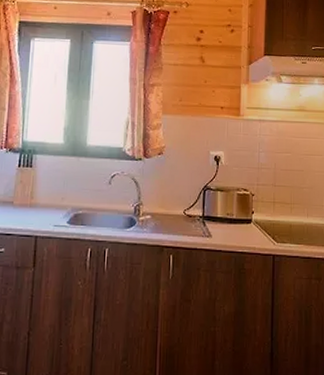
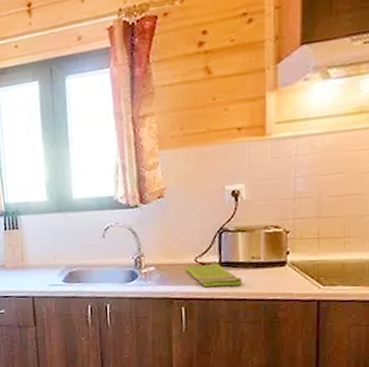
dish towel: none [176,216,220,238] -> present [185,263,243,288]

